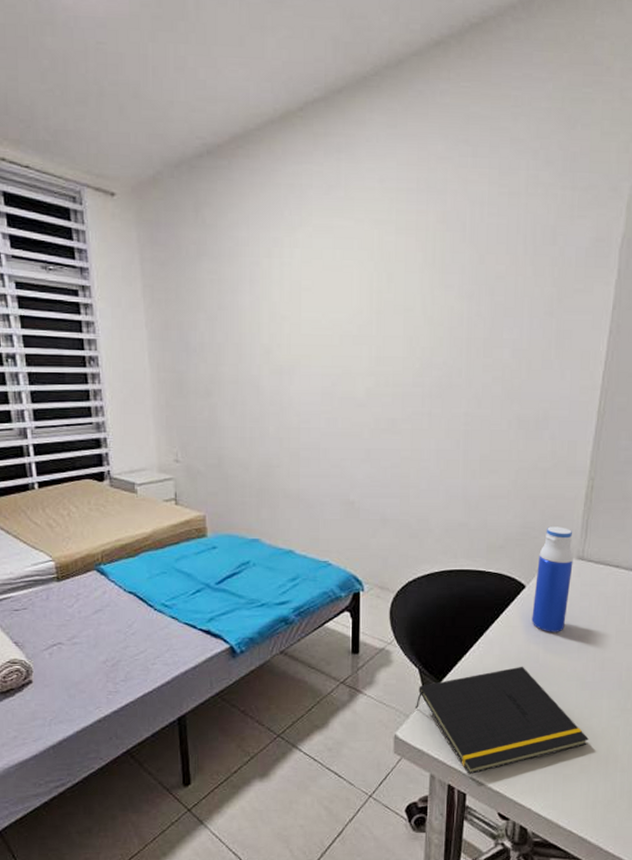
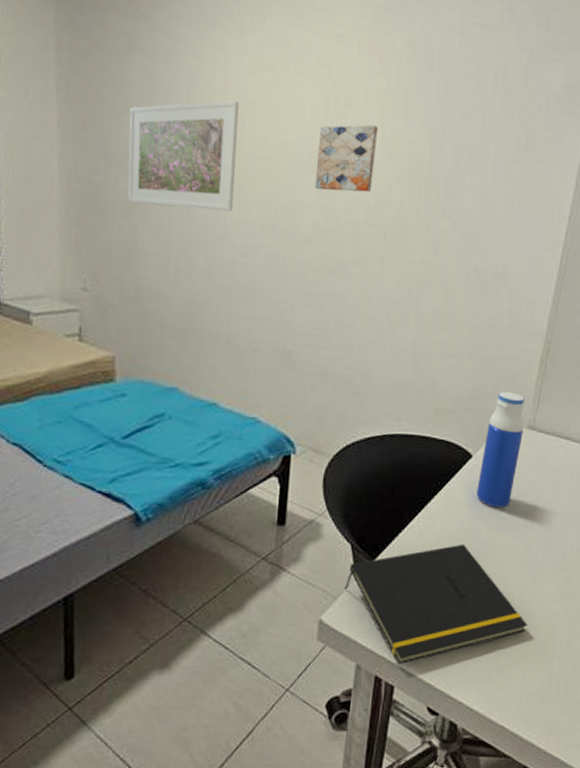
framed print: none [203,288,296,386] -> present [127,100,240,211]
wall art: none [365,297,419,359] -> present [314,125,379,193]

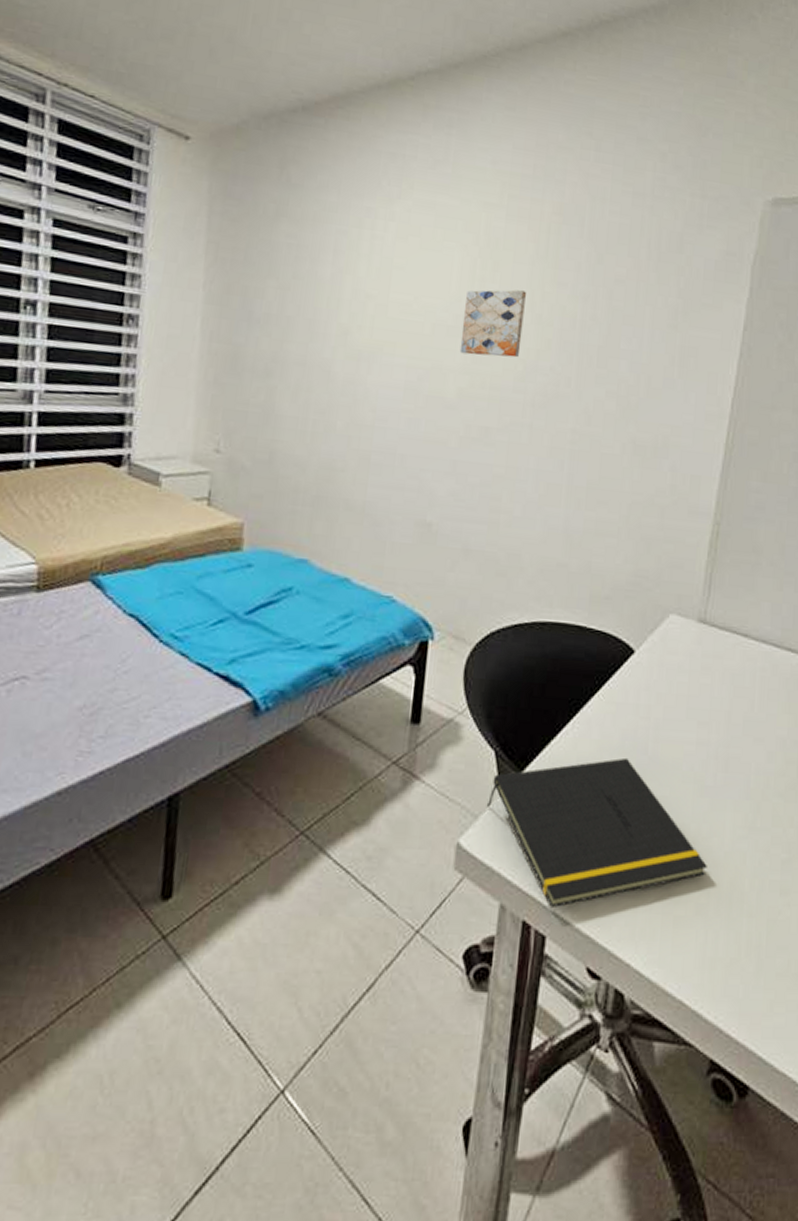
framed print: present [127,100,240,211] -> none [267,264,385,374]
water bottle: present [476,391,524,508] -> none [640,577,694,716]

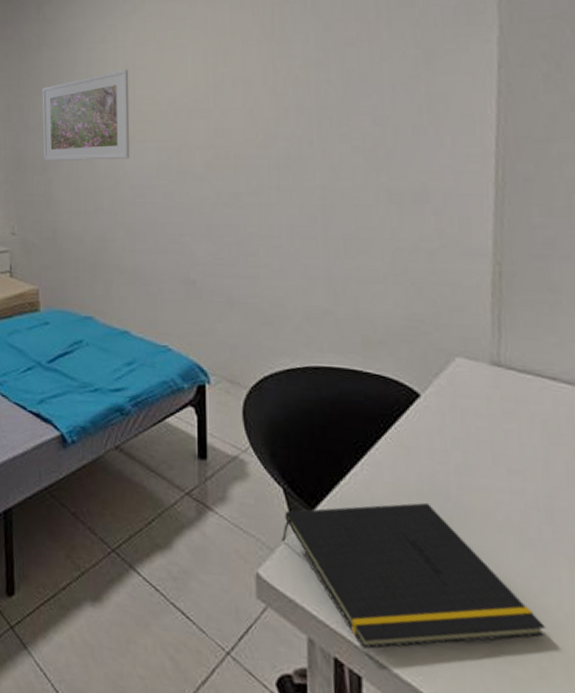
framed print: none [267,264,385,374] -> present [42,69,130,162]
wall art: present [459,289,527,358] -> none [202,69,259,131]

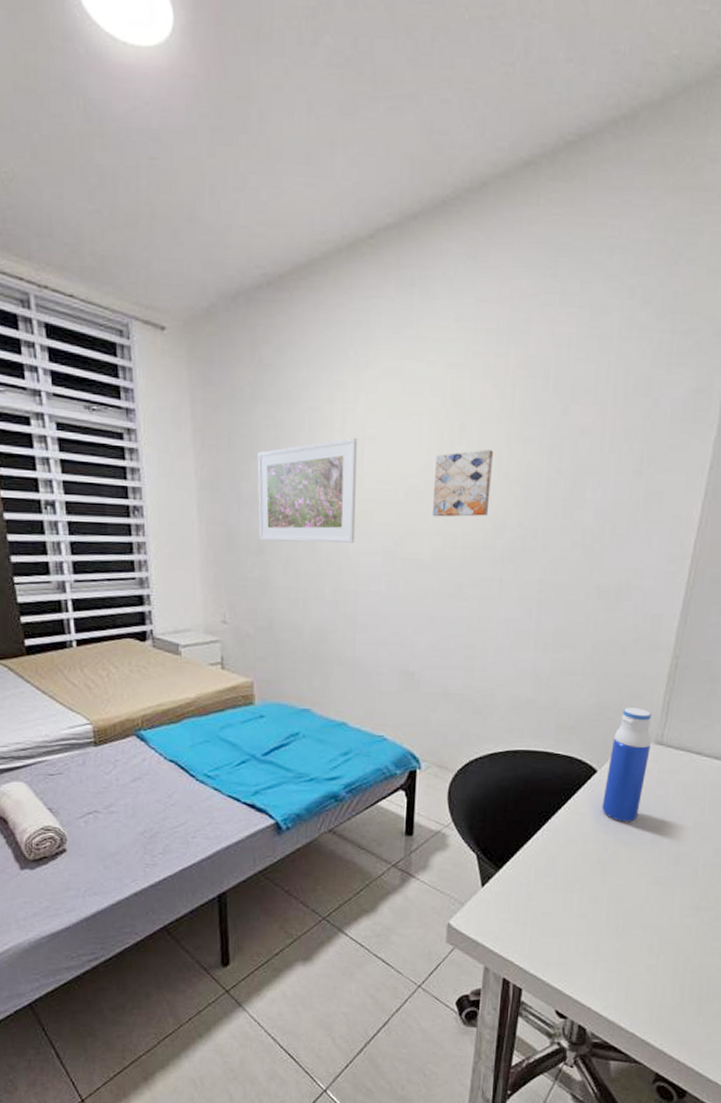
wall art: none [202,69,259,131] -> present [432,450,494,517]
notepad: present [282,502,545,650] -> none [472,856,658,969]
water bottle: none [433,320,486,462] -> present [602,707,651,822]

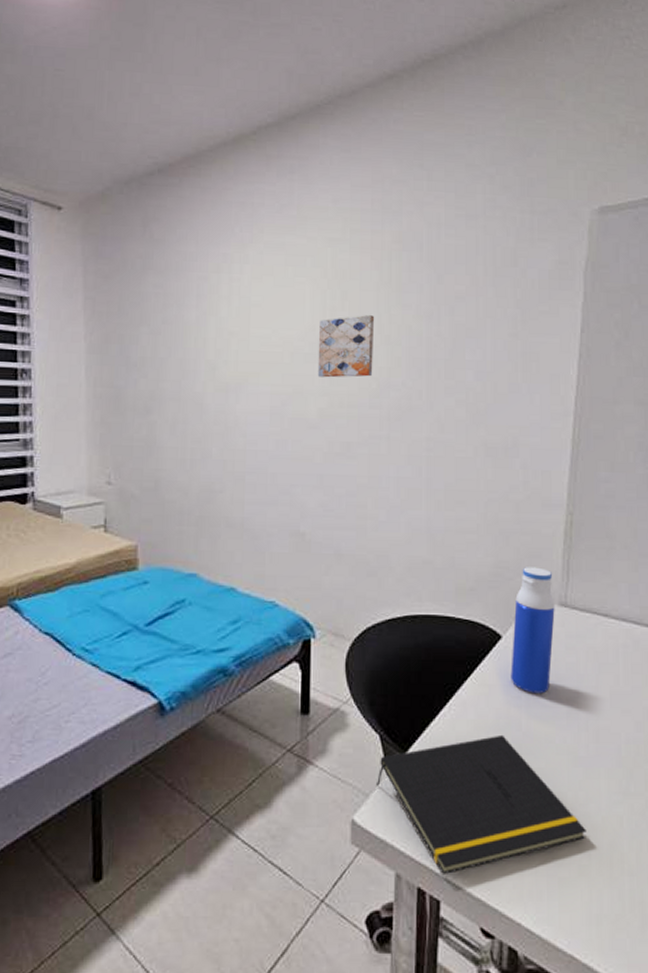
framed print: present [257,437,358,543] -> none [146,304,244,404]
notepad: none [472,856,658,969] -> present [377,734,586,876]

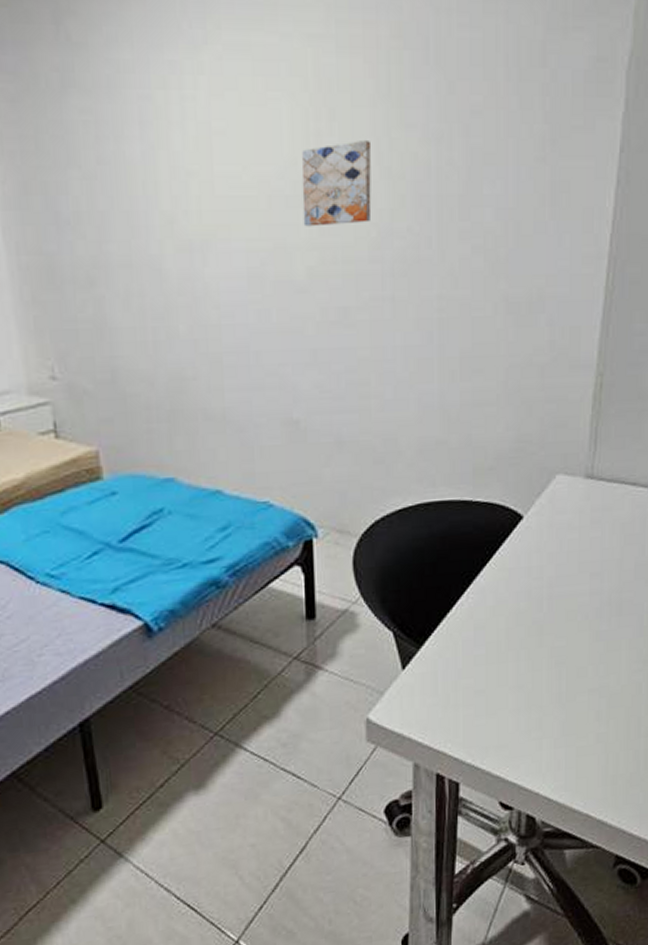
notepad: present [377,734,586,876] -> none [392,617,605,760]
water bottle: present [511,567,555,694] -> none [532,438,581,573]

